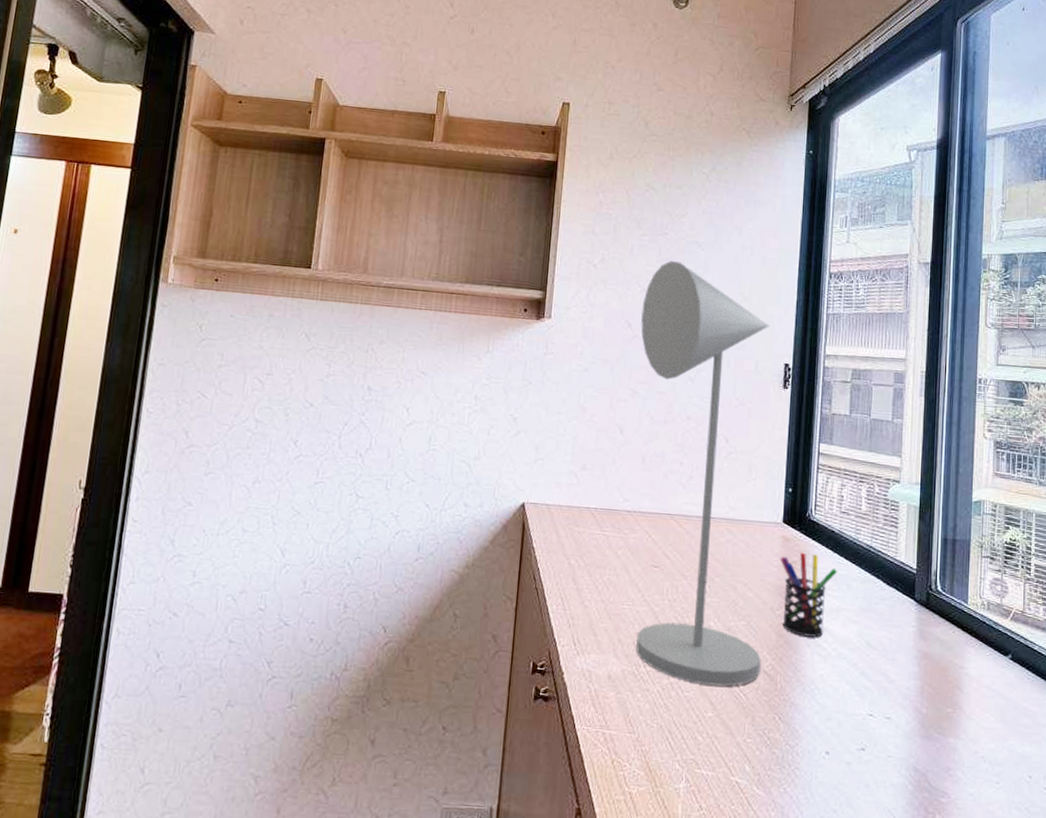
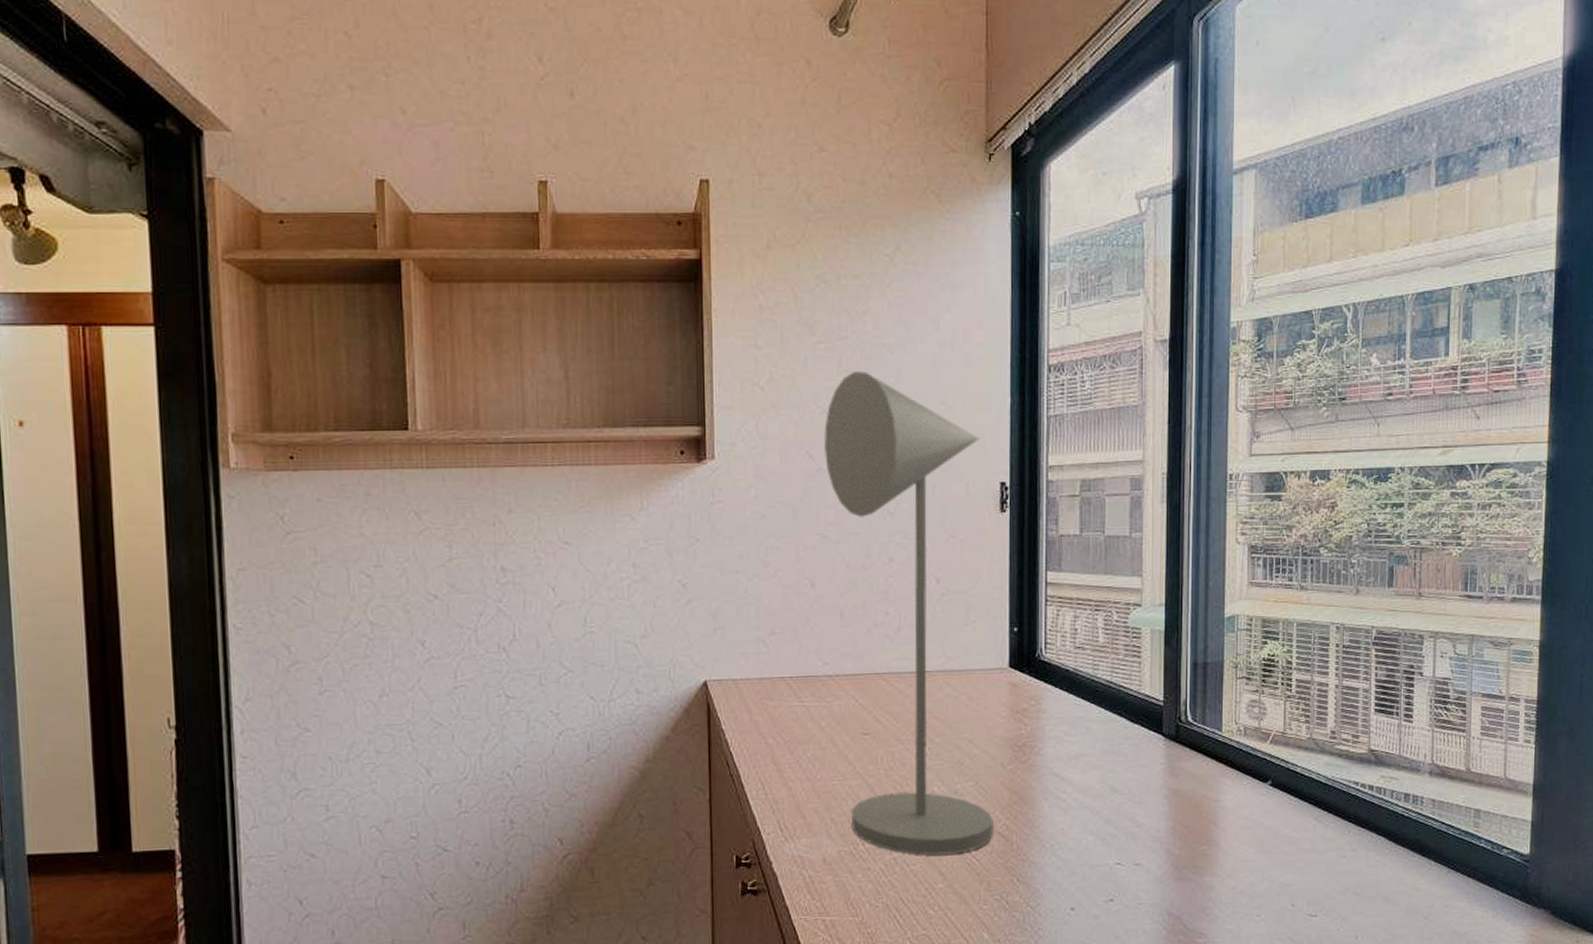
pen holder: present [780,552,838,637] -> none [1008,698,1075,790]

